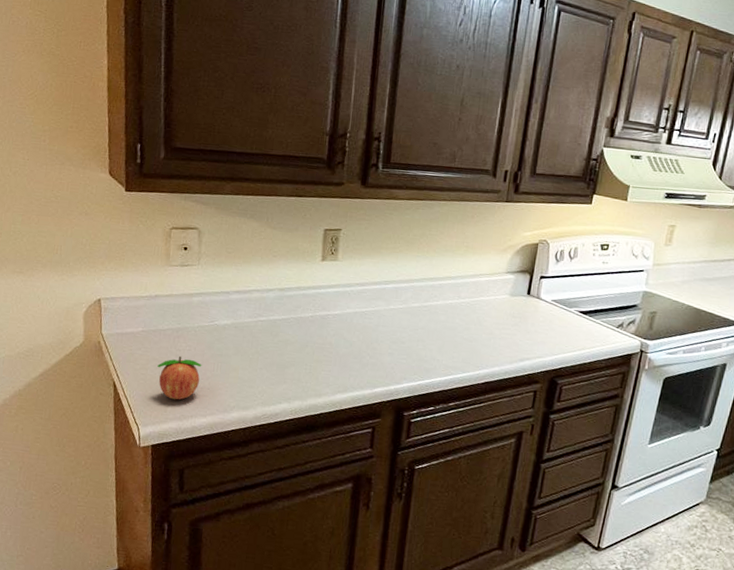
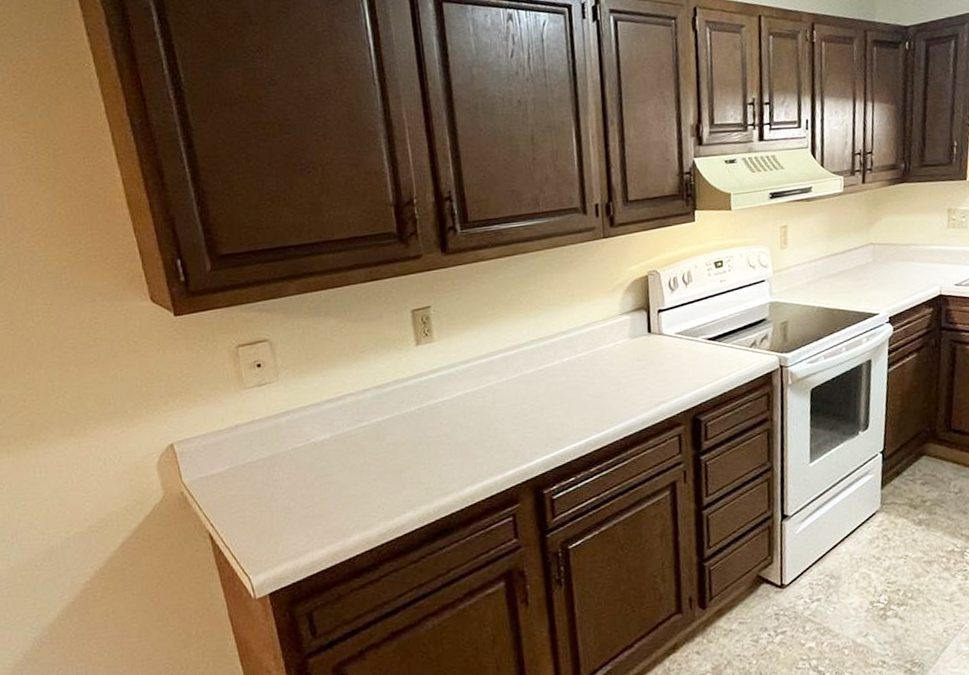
fruit: present [157,355,202,400] -> none [256,486,308,538]

